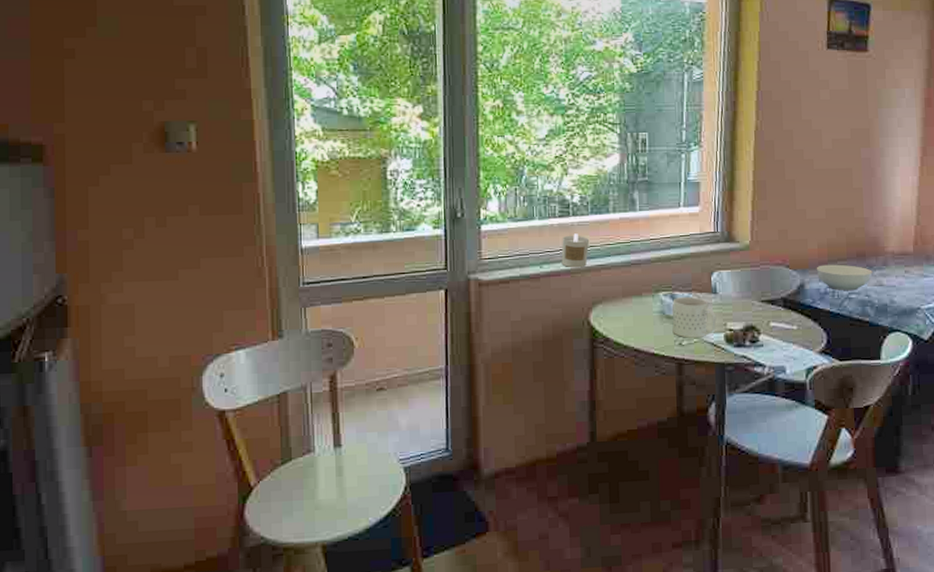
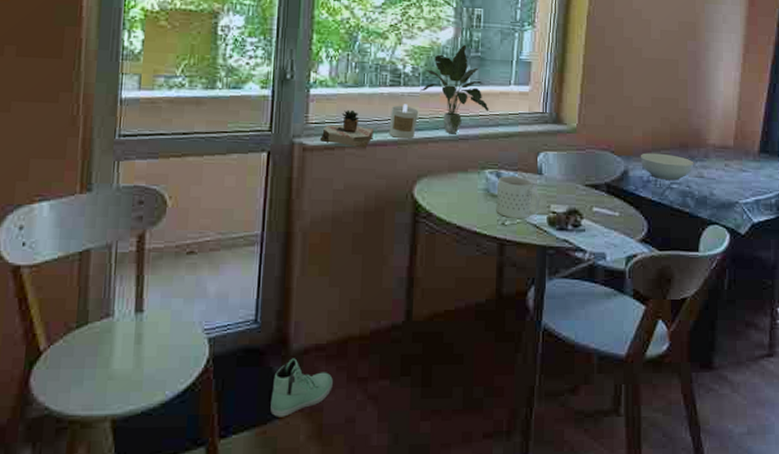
sneaker: none [467,482,525,537] -> present [270,358,333,417]
succulent plant: none [494,243,547,280] -> present [319,109,375,148]
potted plant: none [589,170,660,259] -> present [420,44,489,133]

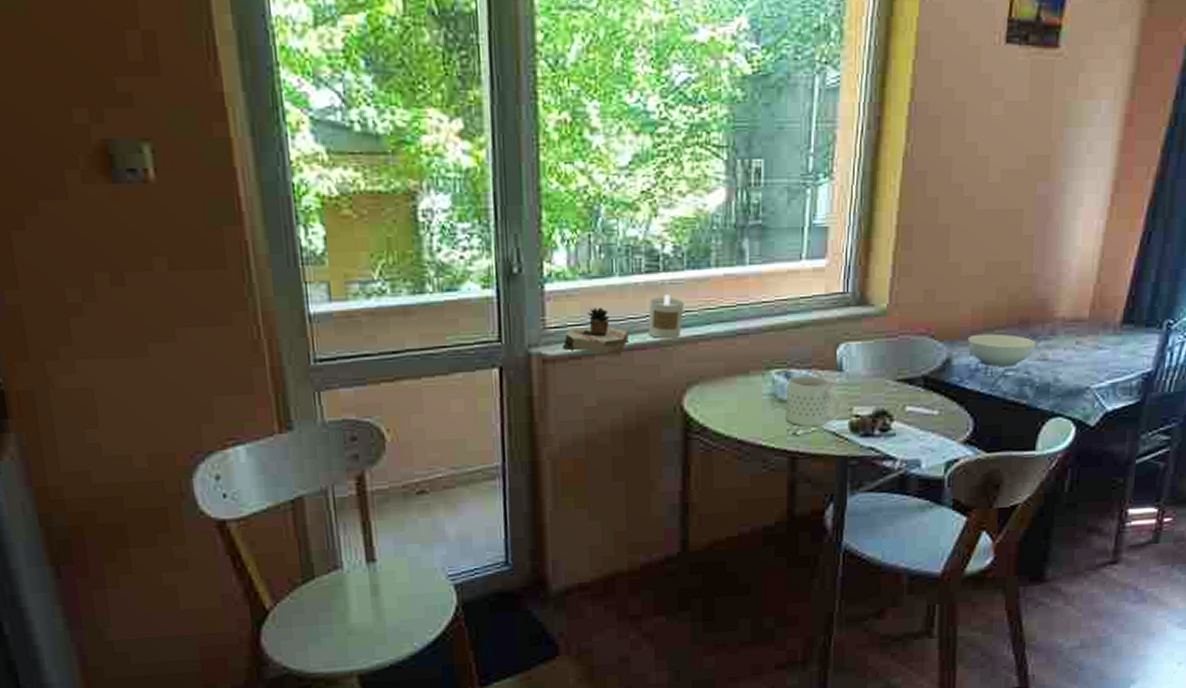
sneaker: present [270,358,333,417] -> none [533,599,601,662]
potted plant: present [420,44,489,133] -> none [684,210,774,328]

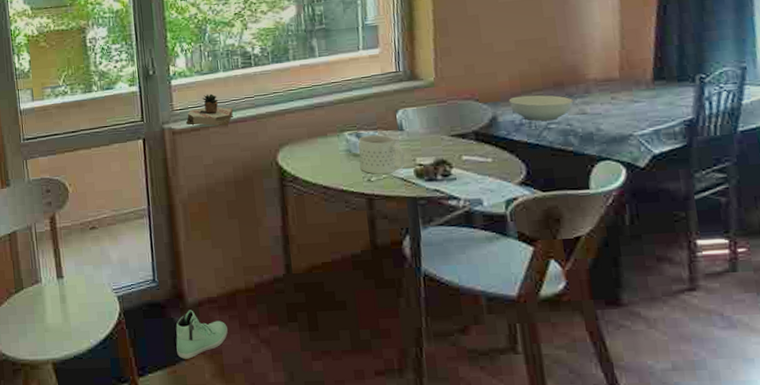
sneaker: none [533,599,601,662] -> present [176,310,228,359]
candle: present [648,294,685,340] -> none [246,82,273,114]

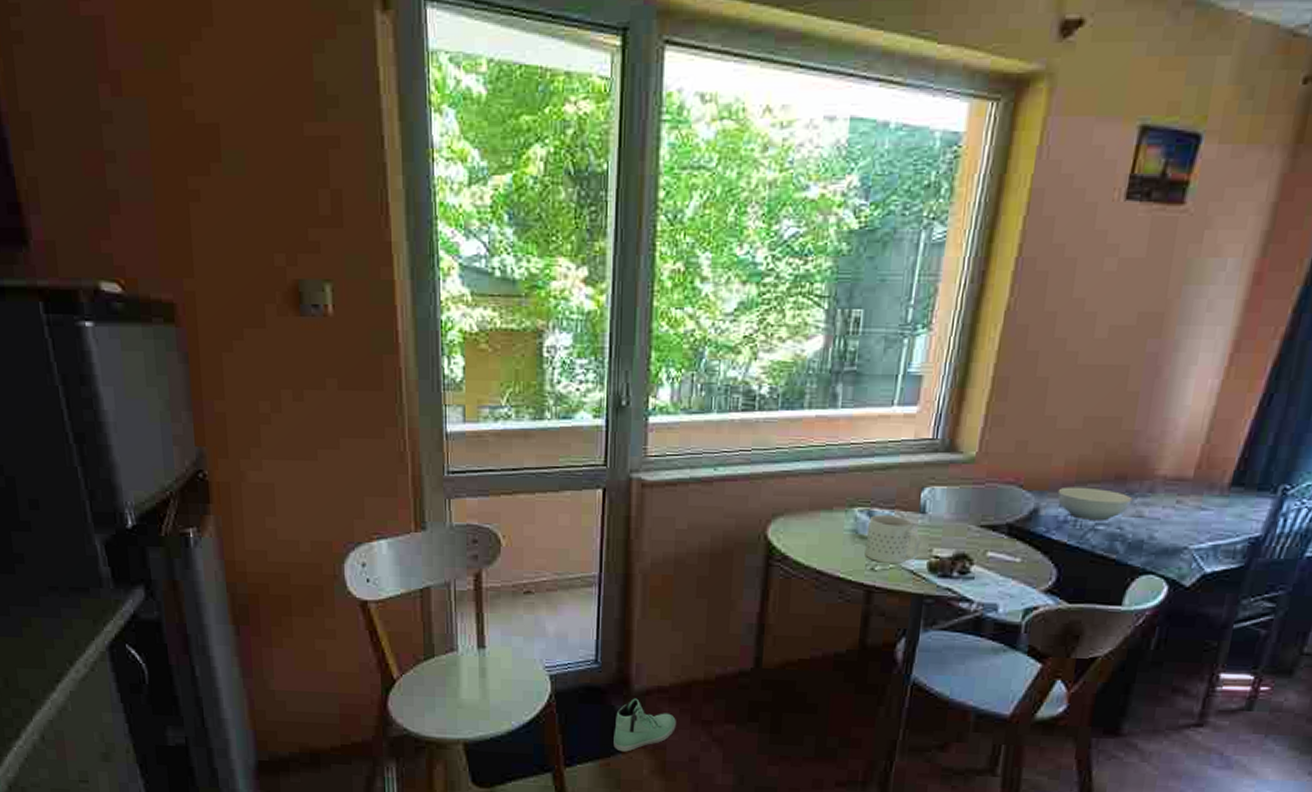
succulent plant: present [185,93,234,127] -> none [660,440,723,484]

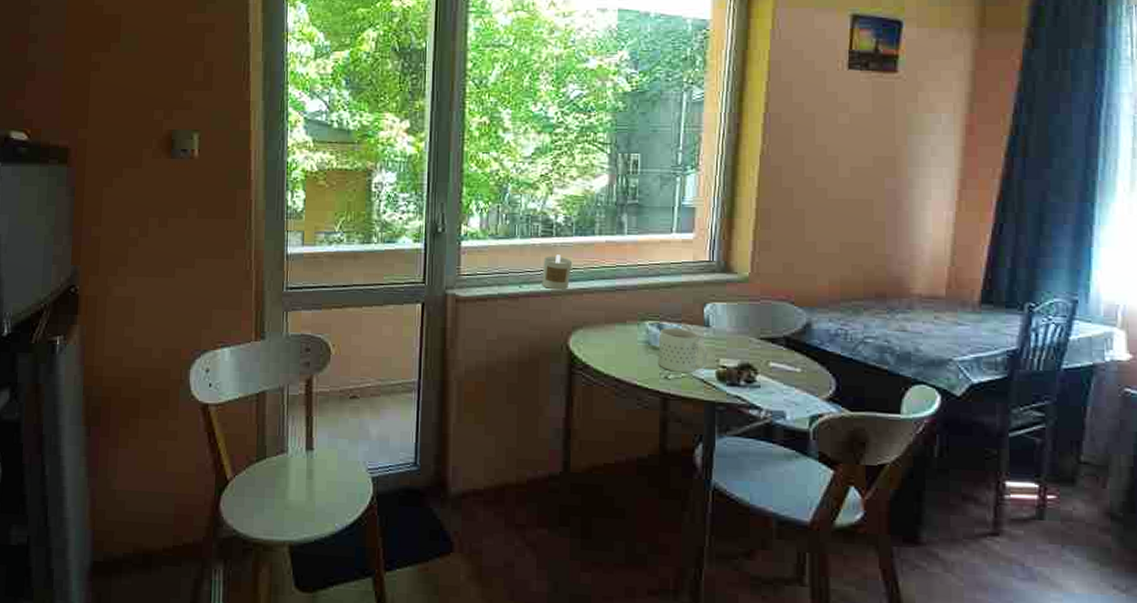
sneaker: present [613,698,676,752] -> none [432,501,491,556]
candle: none [740,432,776,473] -> present [542,254,573,290]
bowl: present [1057,486,1133,521] -> none [826,303,894,335]

